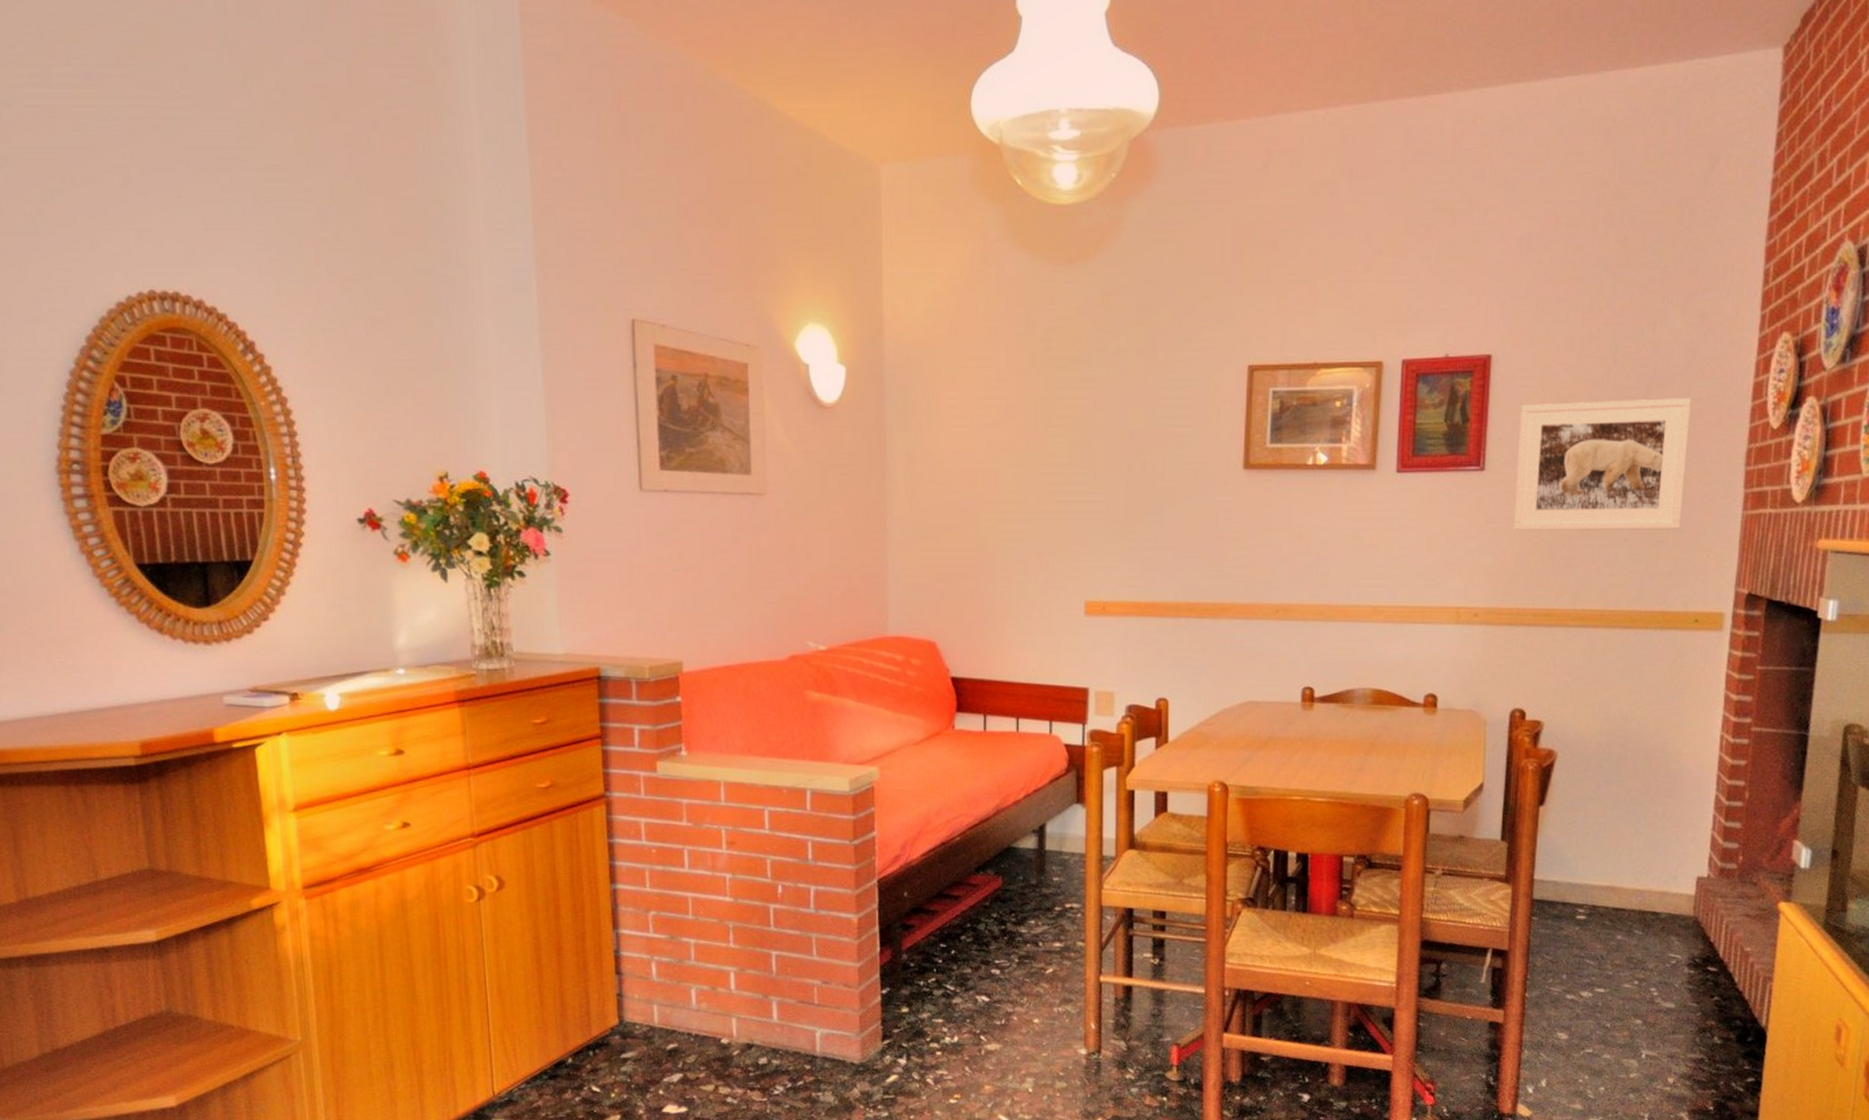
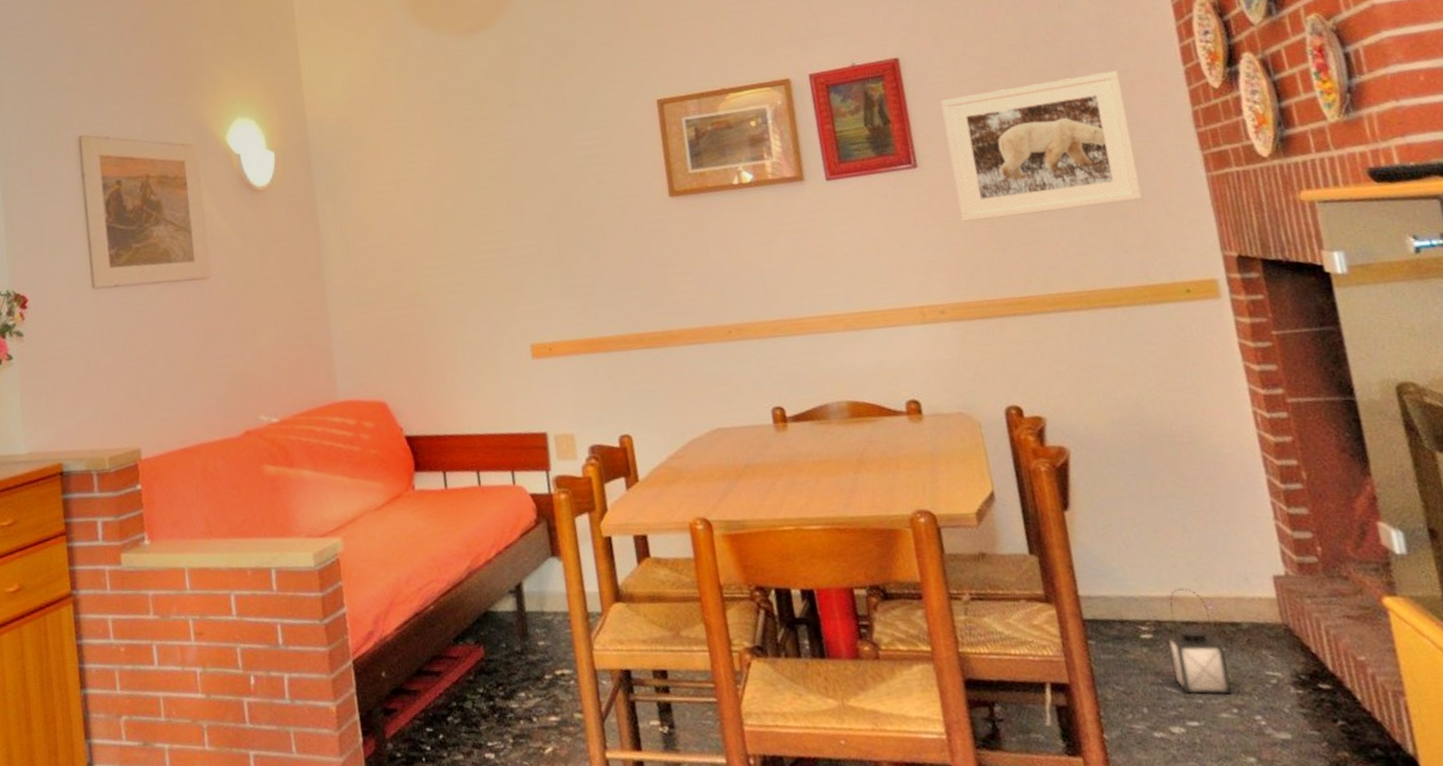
lantern: none [1595,880,1641,969] -> present [1168,588,1232,695]

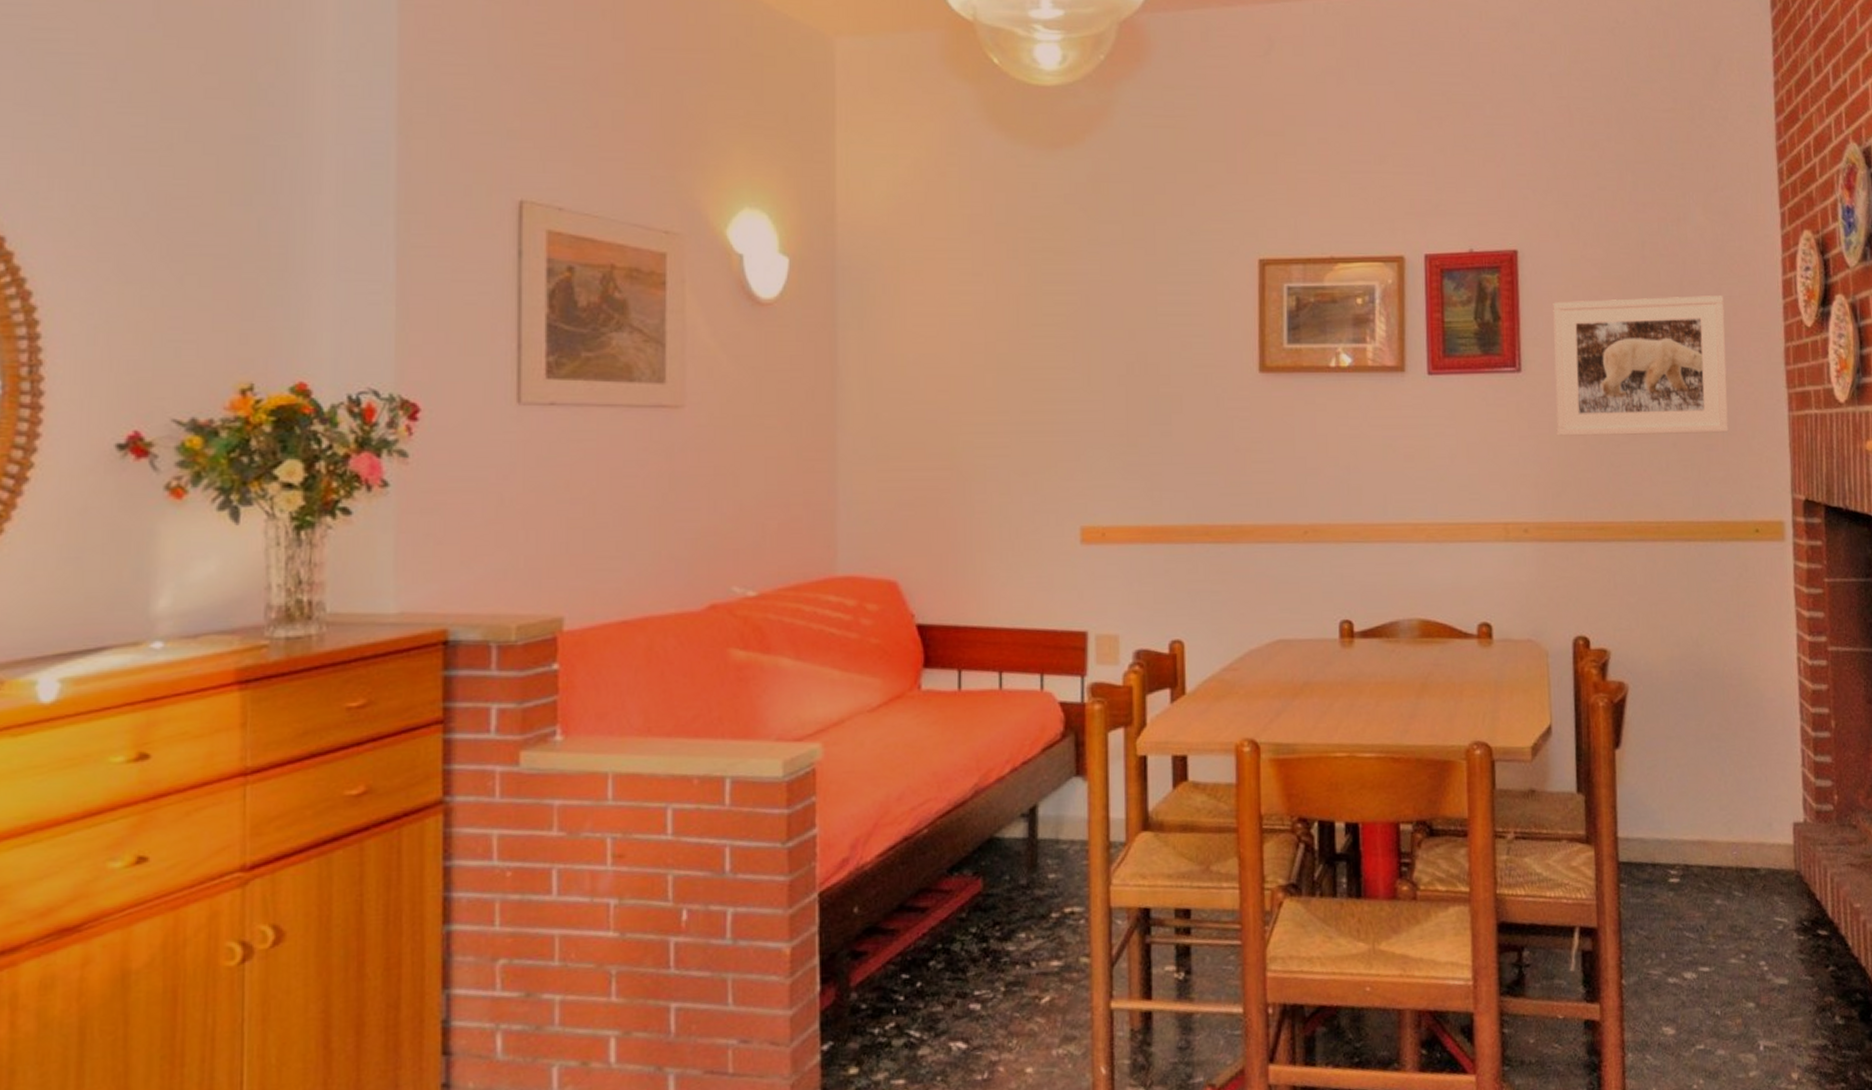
lantern: present [1168,588,1232,695] -> none [1693,832,1743,940]

